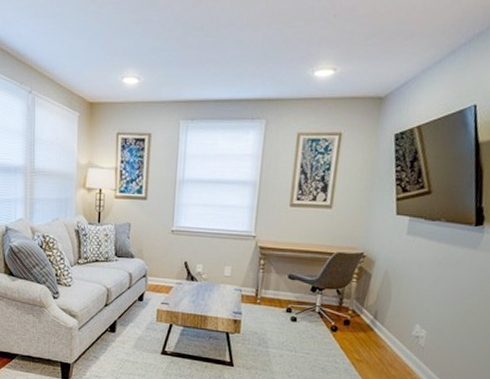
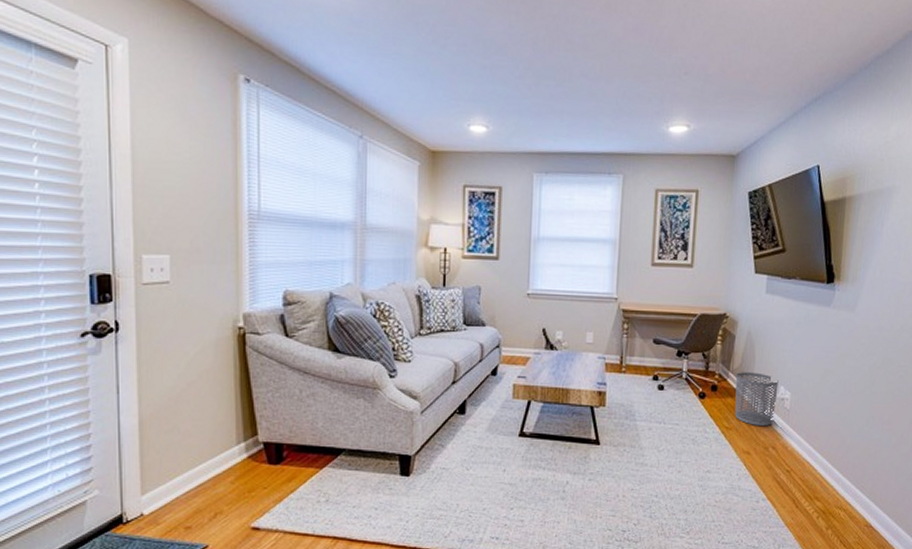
waste bin: none [366,309,415,362] -> present [734,372,779,427]

